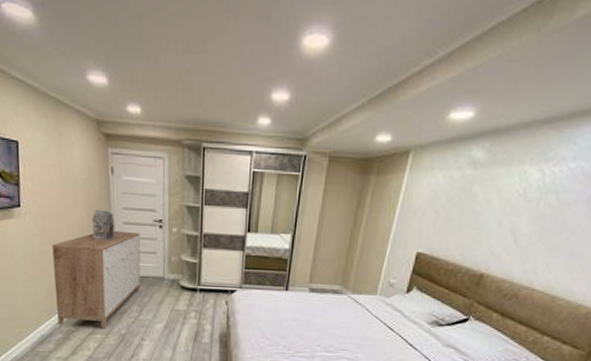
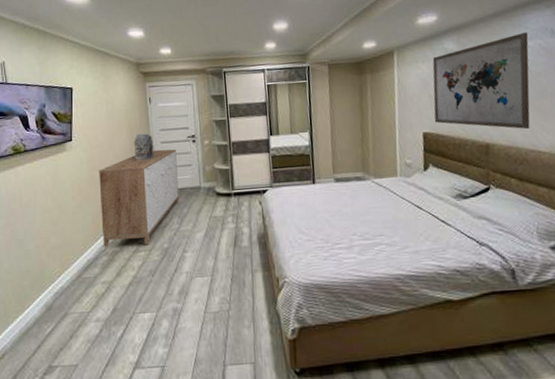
wall art: none [433,149,575,265] -> present [432,32,530,130]

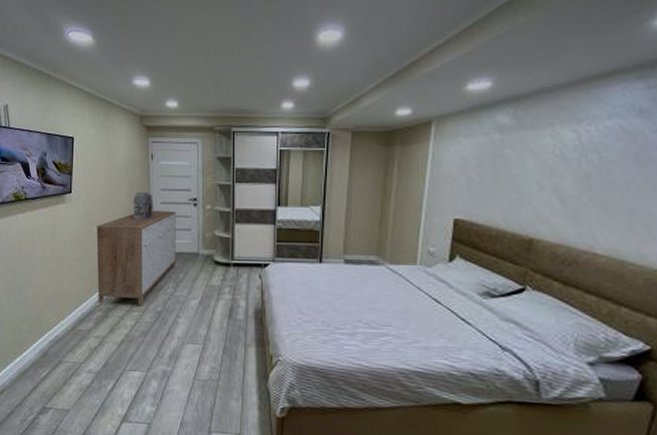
wall art: present [432,32,530,130] -> none [469,109,608,227]

